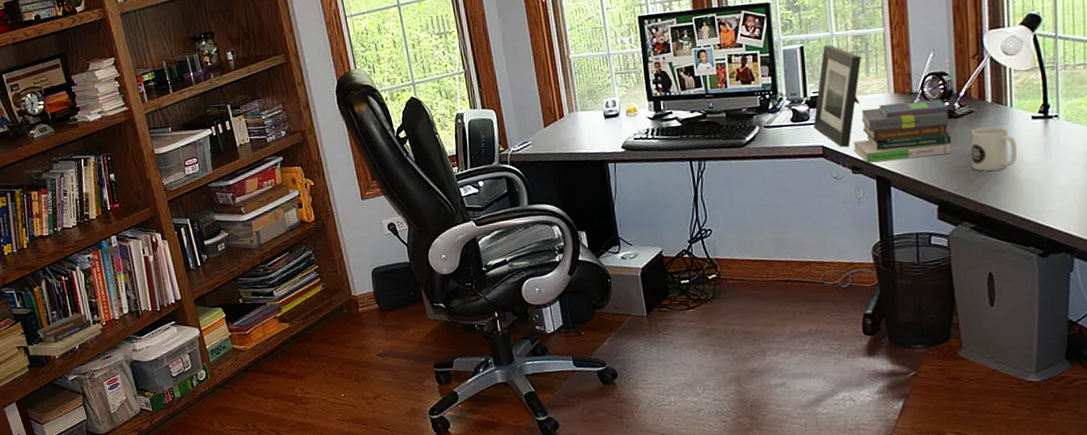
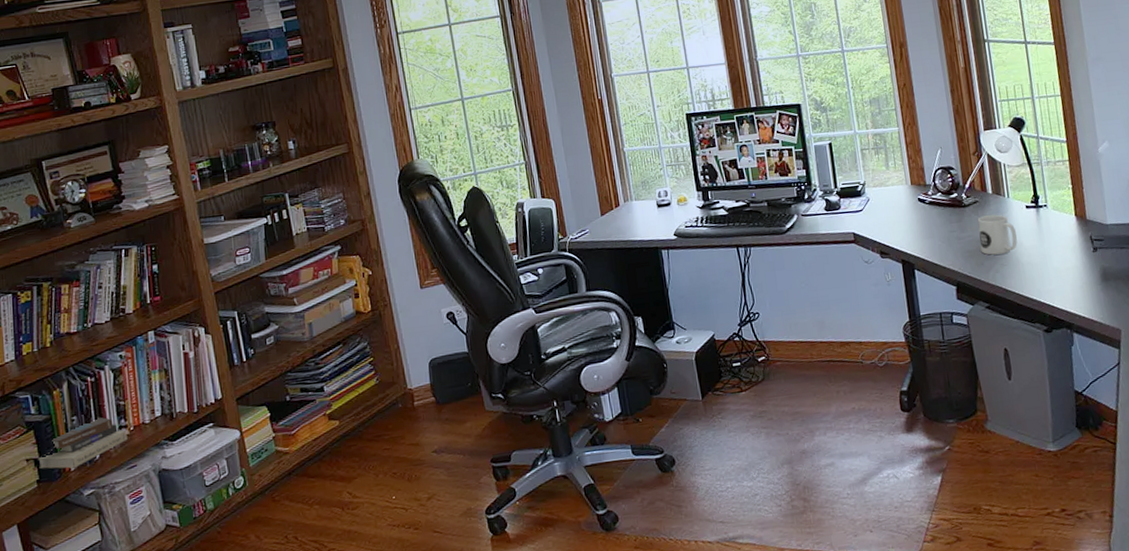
picture frame: present [813,44,862,148] -> none [844,141,883,235]
books: present [853,99,952,163] -> none [880,190,963,249]

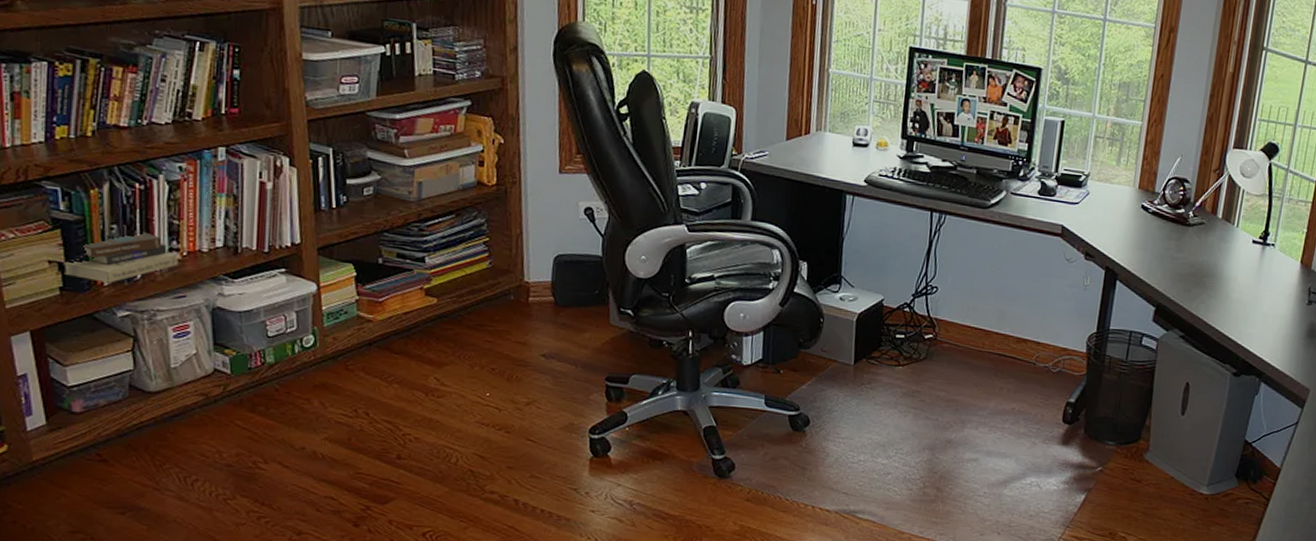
mug: present [977,214,1018,255] -> none [1192,240,1235,285]

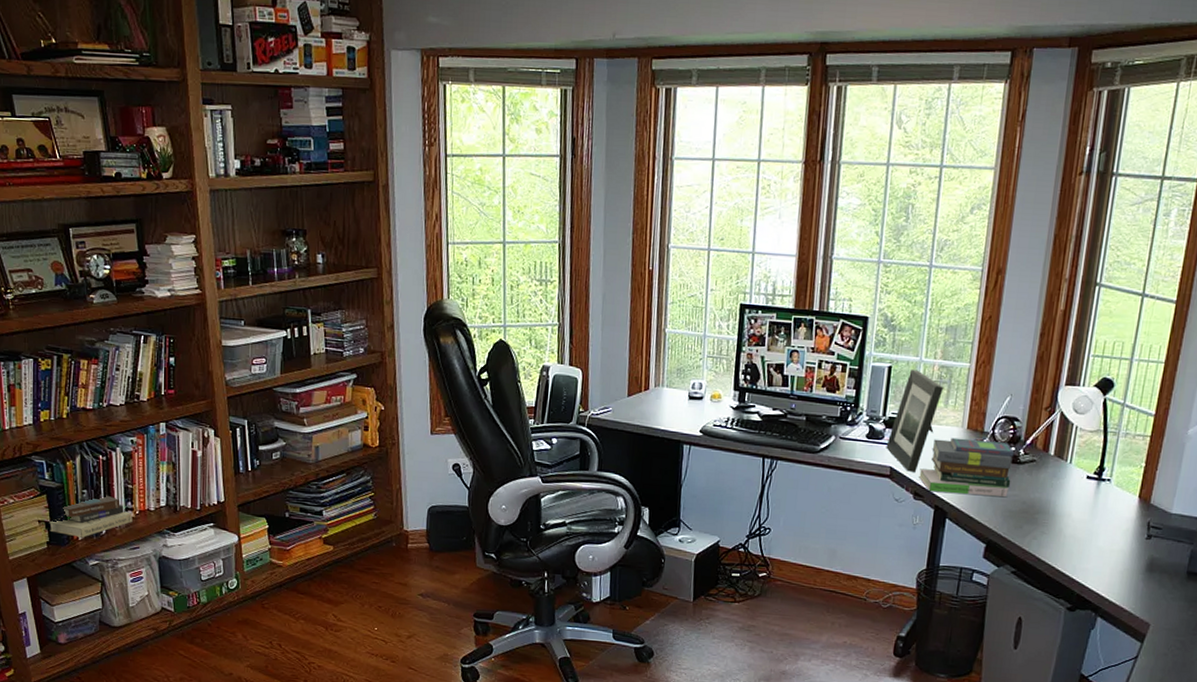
picture frame: none [1057,125,1117,233] -> present [886,369,944,473]
books: none [1090,197,1184,260] -> present [919,437,1015,498]

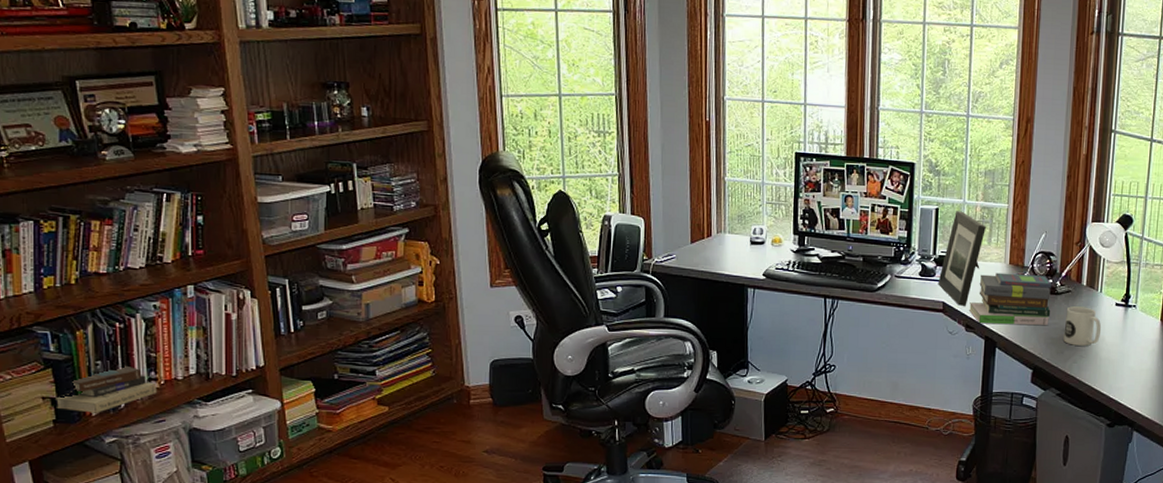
mug: none [1023,477,1069,521] -> present [1063,306,1102,346]

